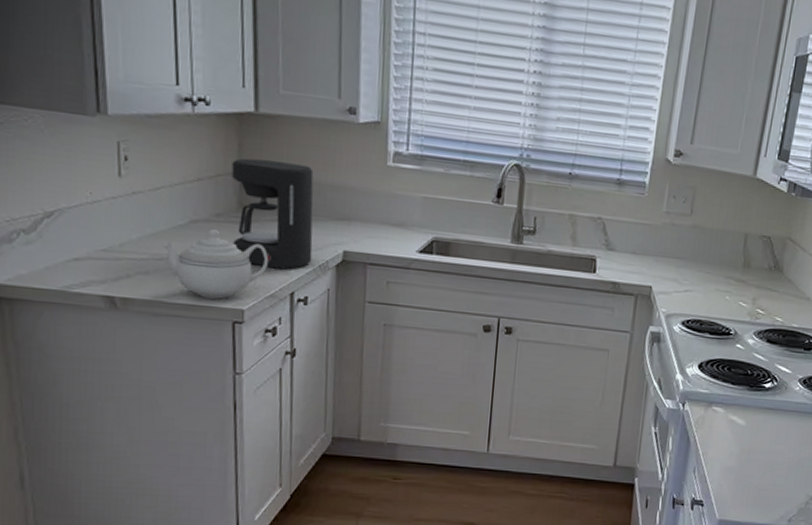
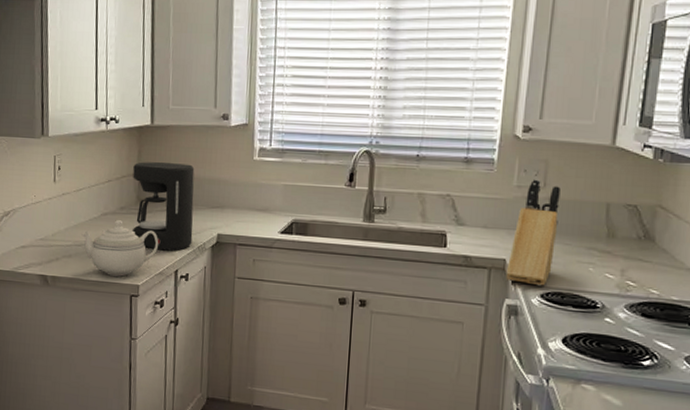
knife block: none [651,205,706,314] -> present [506,179,561,286]

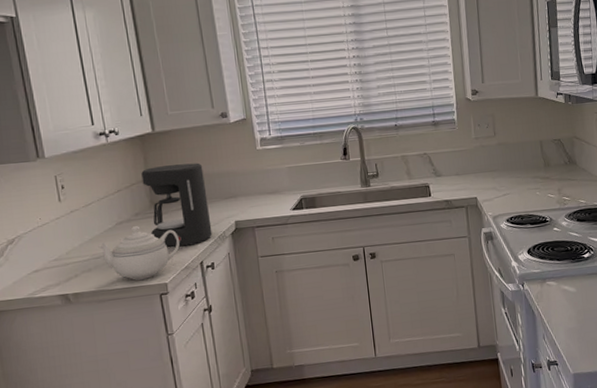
knife block: present [506,179,561,286] -> none [479,130,511,214]

